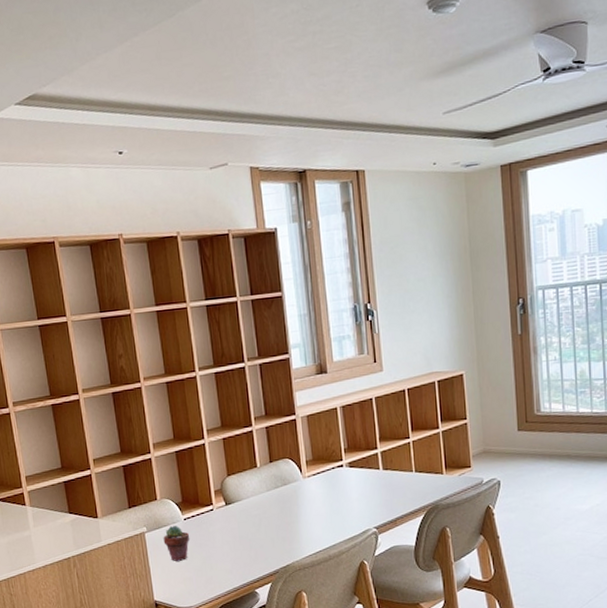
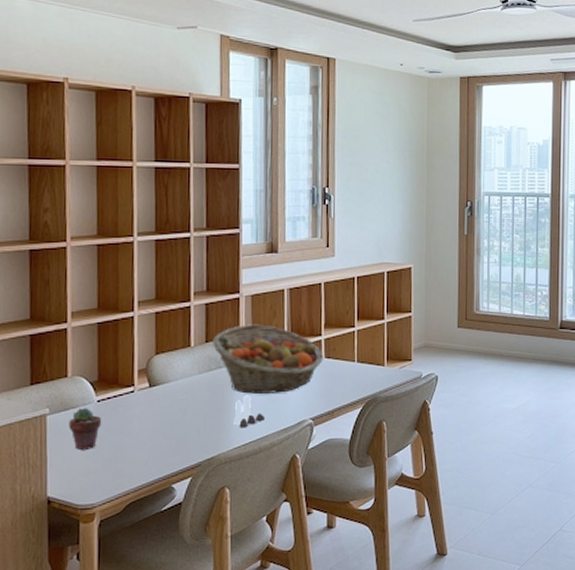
fruit basket: none [276,442,381,507] -> present [213,324,323,394]
salt and pepper shaker set: none [303,508,332,539] -> present [233,395,266,428]

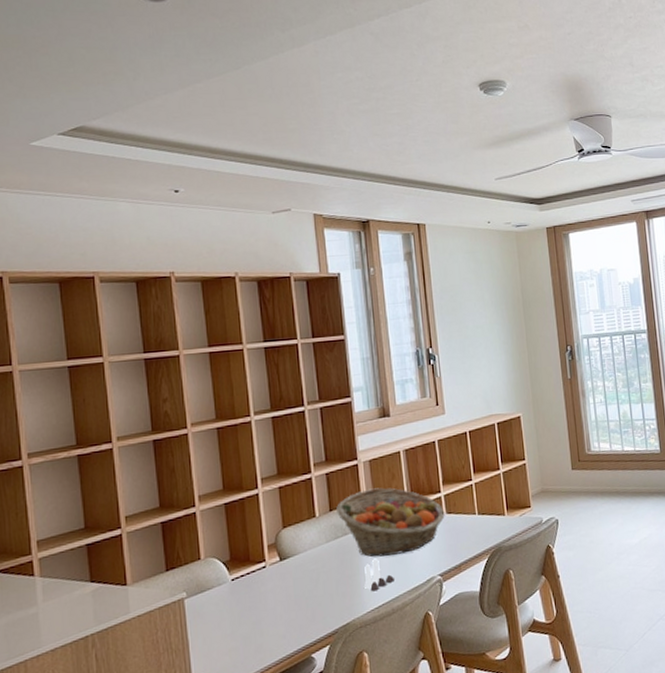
potted succulent: present [68,408,102,451] -> none [206,588,238,630]

